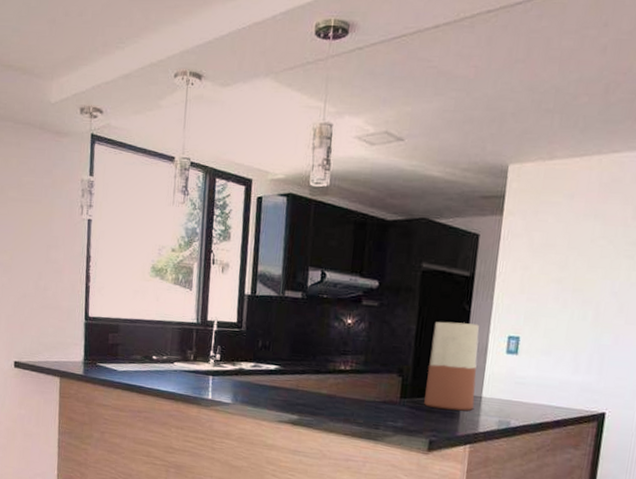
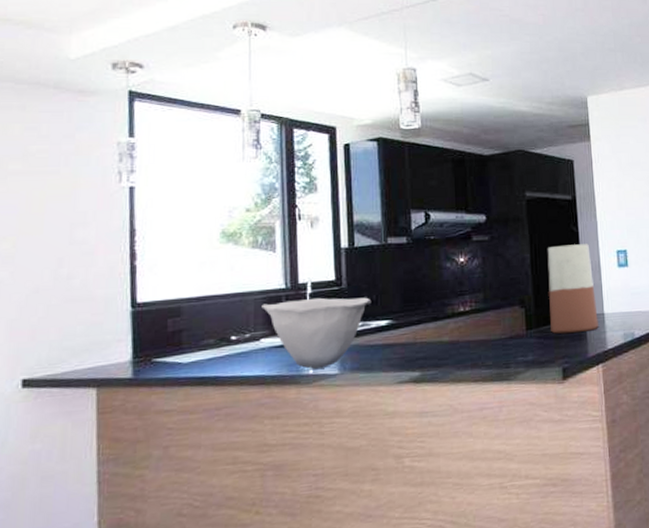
bowl: none [177,333,265,396] -> present [261,297,372,369]

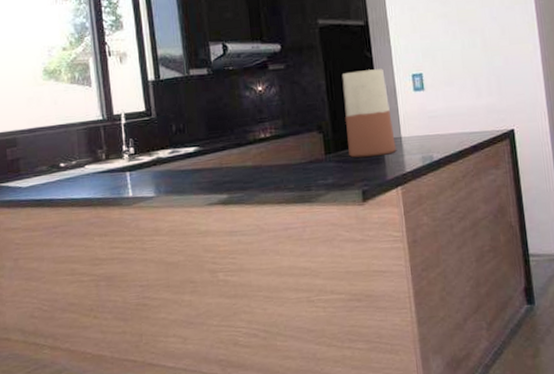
bowl: present [261,297,372,369] -> none [83,126,179,192]

